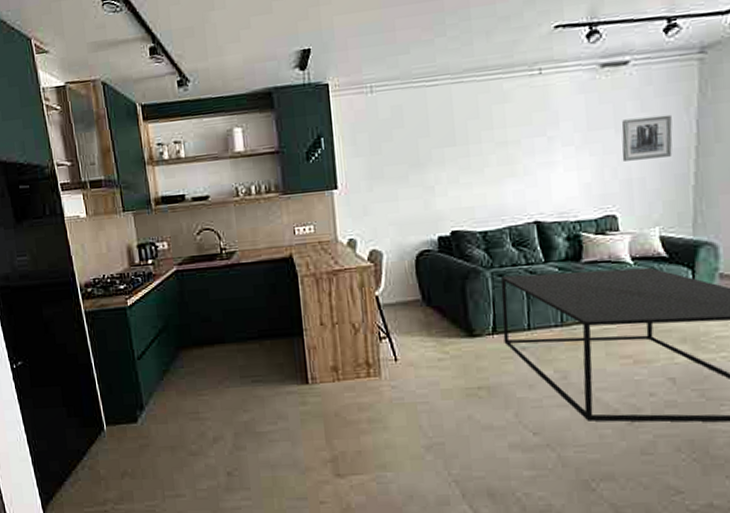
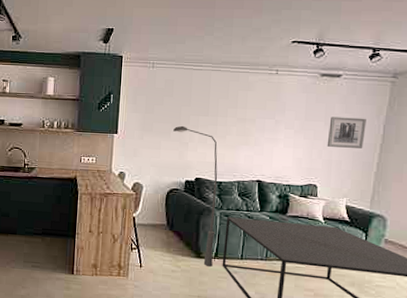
floor lamp: none [411,164,491,346] -> present [173,125,218,267]

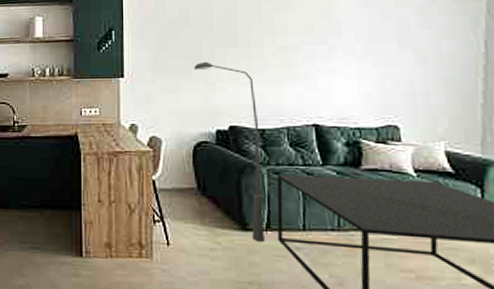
wall art: present [327,116,366,149] -> none [405,33,459,74]

